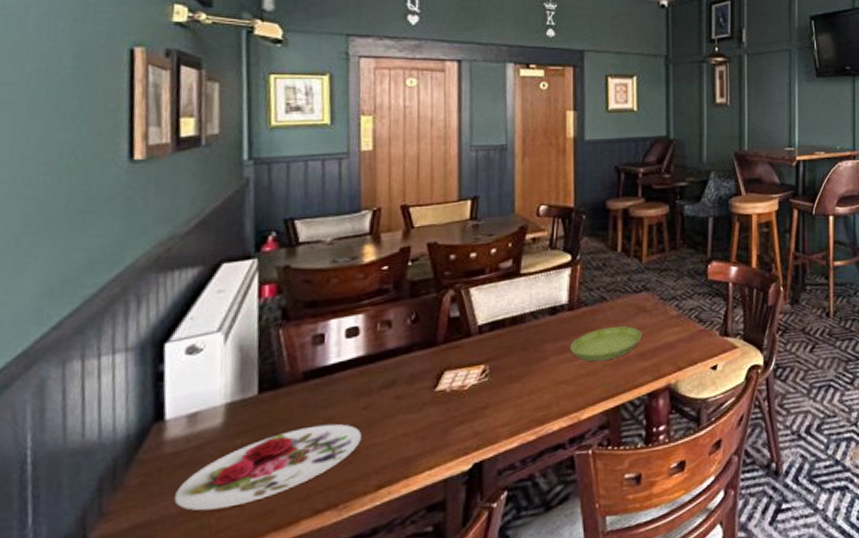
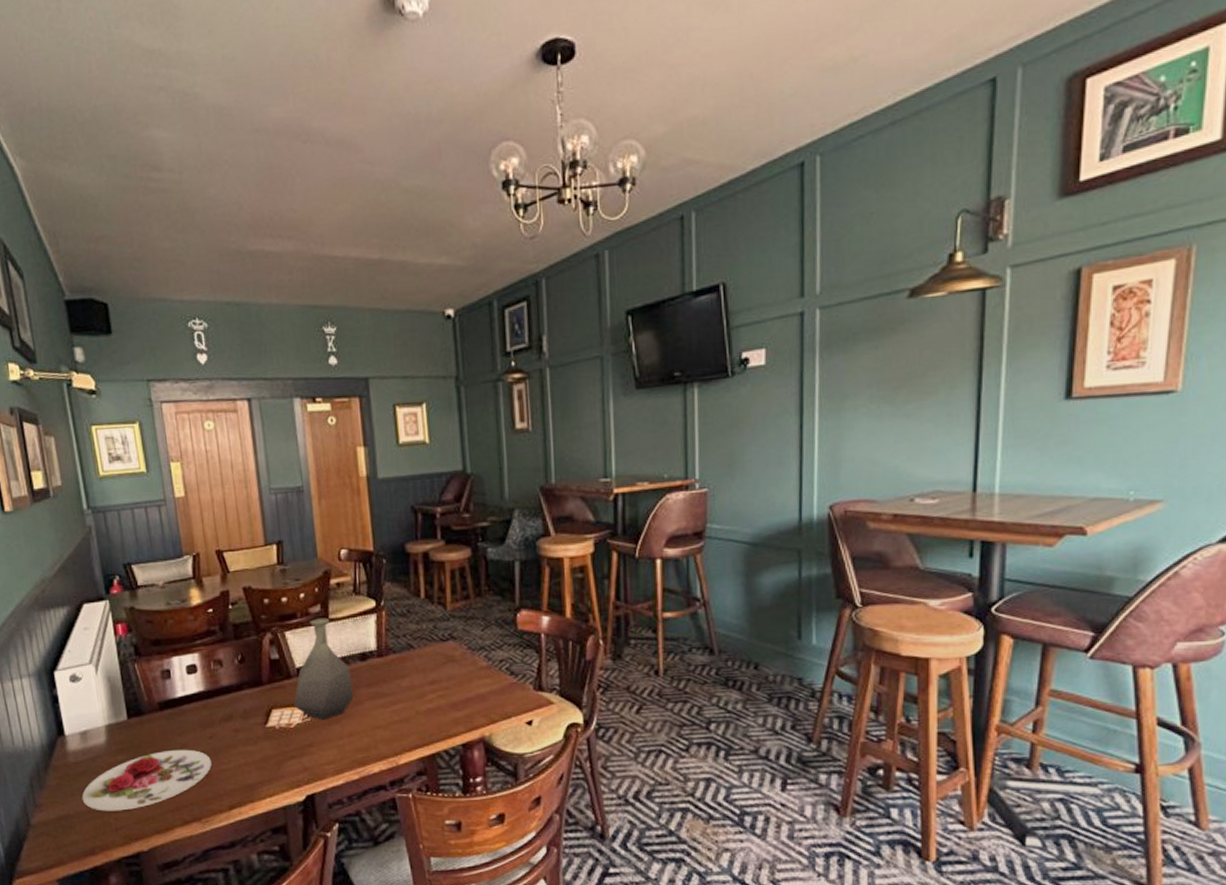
vase: none [470,272,538,379] -> present [293,618,353,720]
saucer: present [570,326,643,362] -> none [382,675,453,709]

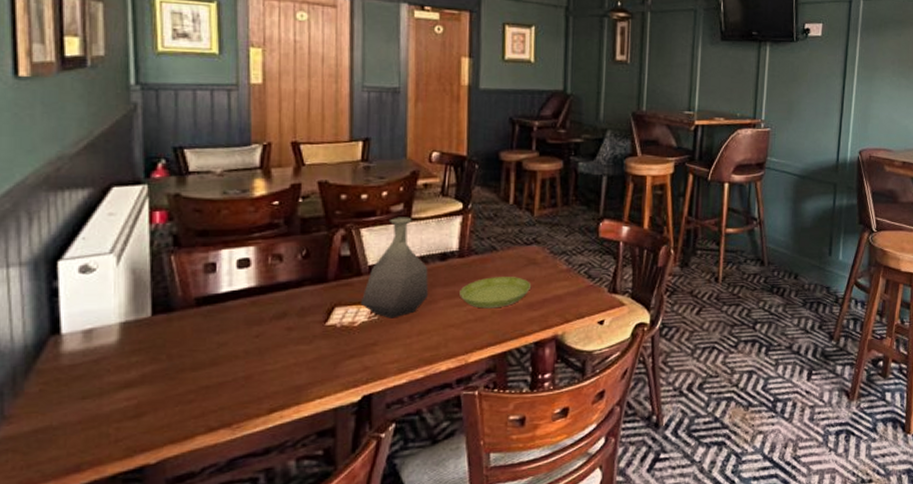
plate: present [82,749,212,811] -> none [73,349,253,421]
saucer: none [382,675,453,709] -> present [460,277,532,309]

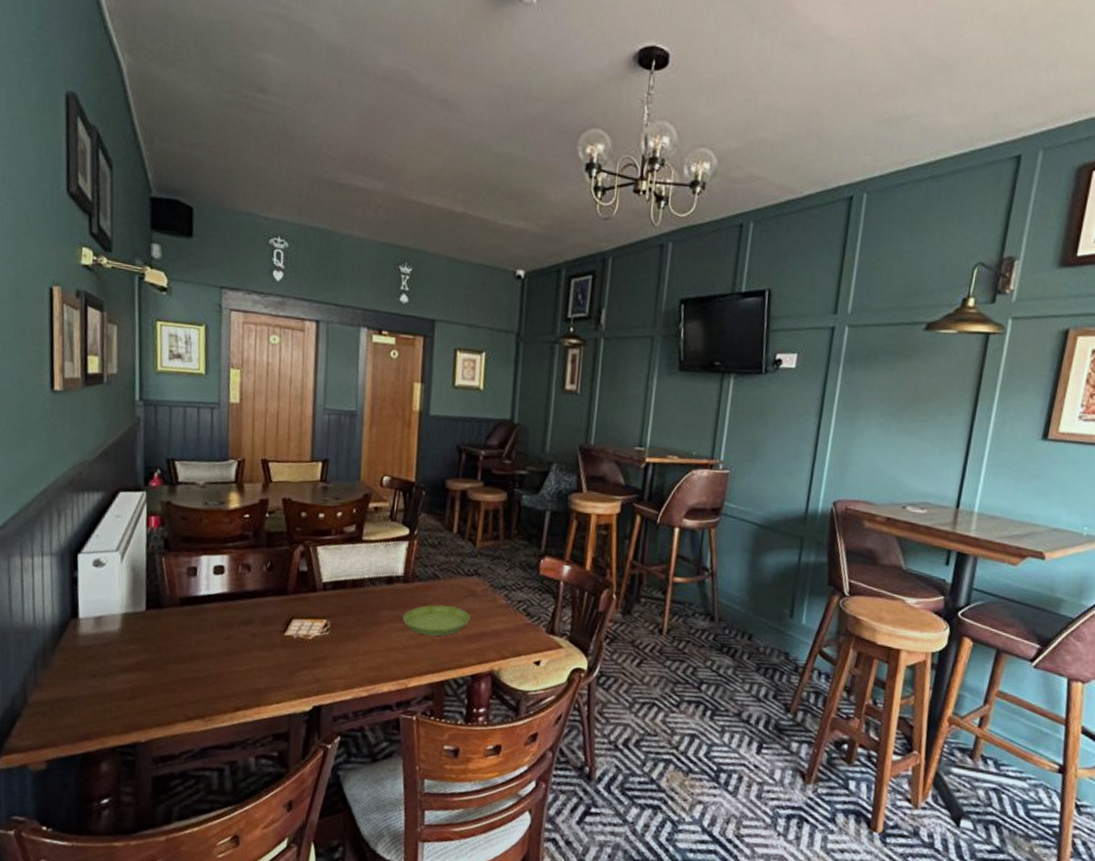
vase: present [360,217,428,319] -> none [314,537,376,636]

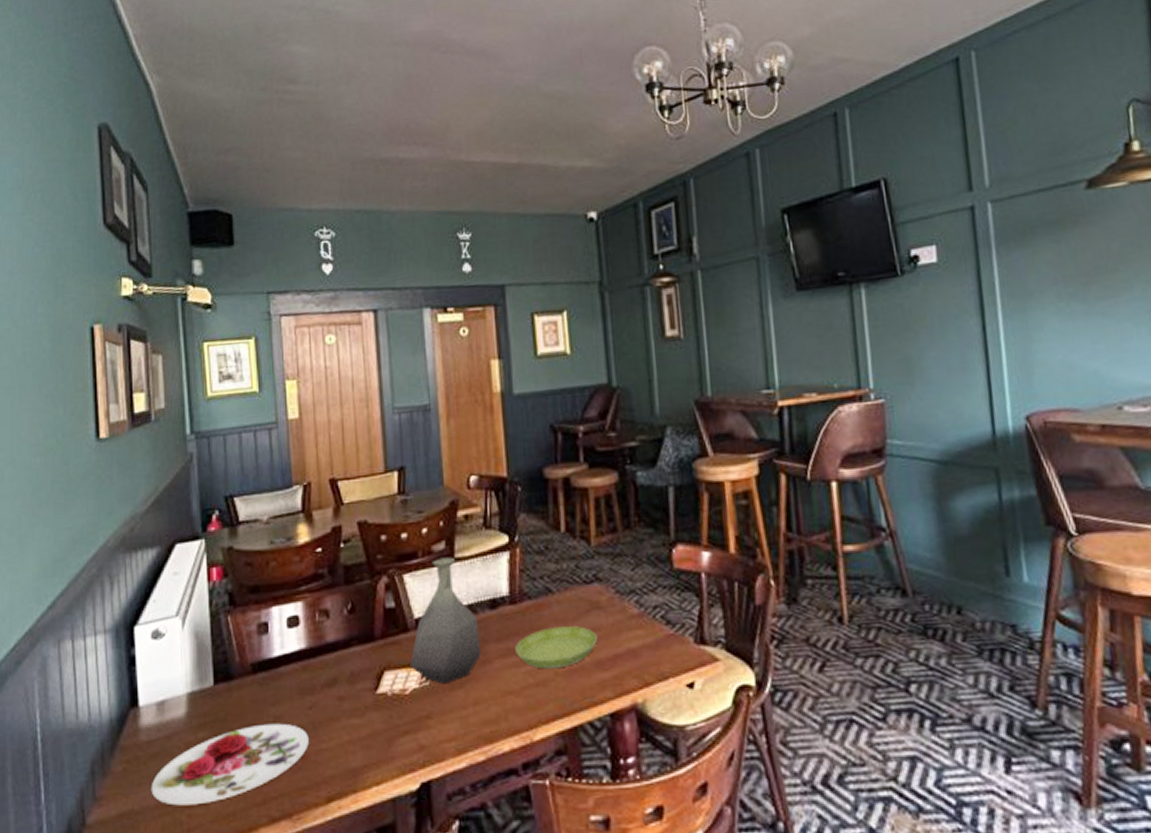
plate: none [85,645,224,700] -> present [151,723,309,806]
vase: none [314,537,376,636] -> present [409,557,481,684]

